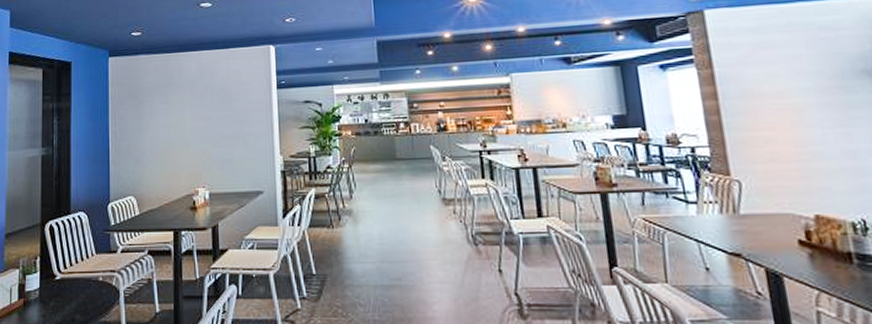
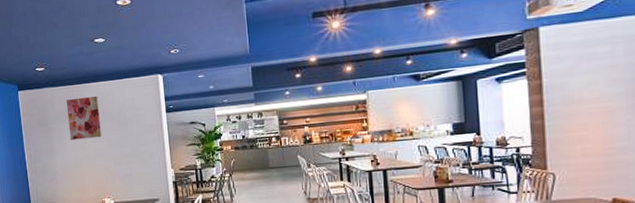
wall art: none [162,66,200,117] -> present [66,95,102,140]

